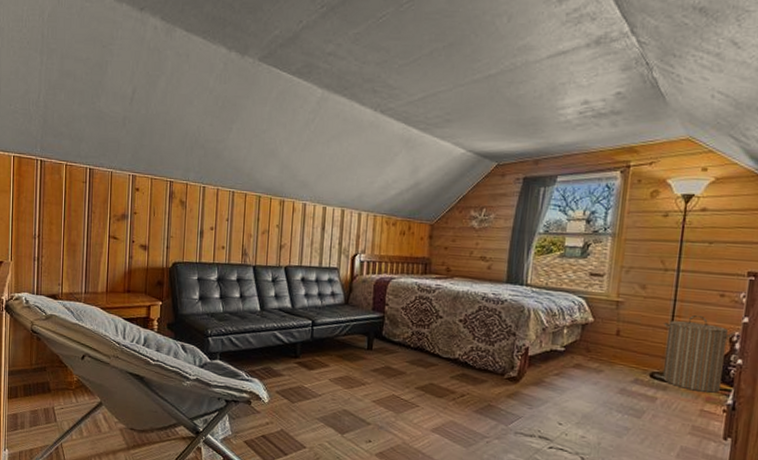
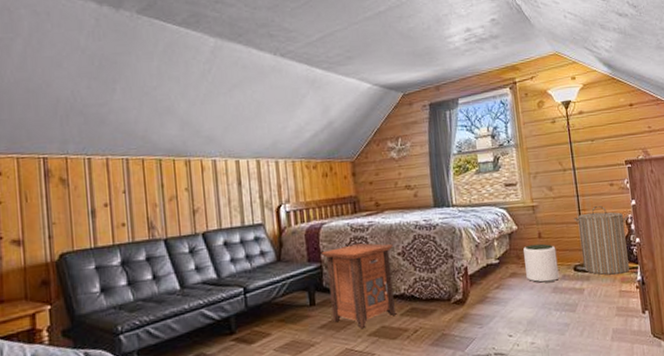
nightstand: none [385,302,456,382] -> present [322,243,395,330]
plant pot: none [592,340,634,382] -> present [523,243,559,283]

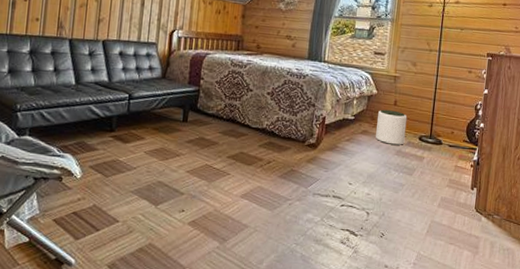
nightstand: present [322,243,395,330] -> none [199,77,265,151]
laundry hamper: present [573,205,629,275] -> none [428,87,479,152]

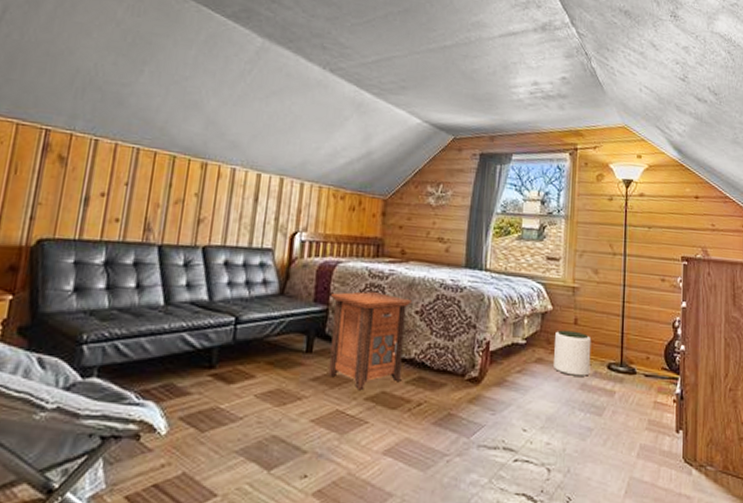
nightstand: none [199,77,265,151] -> present [328,291,412,391]

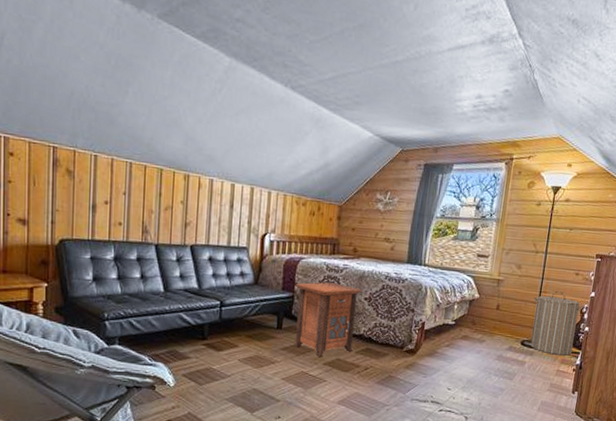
plant pot: present [554,330,592,376] -> none [476,314,510,350]
laundry hamper: none [616,300,677,382] -> present [531,290,585,356]

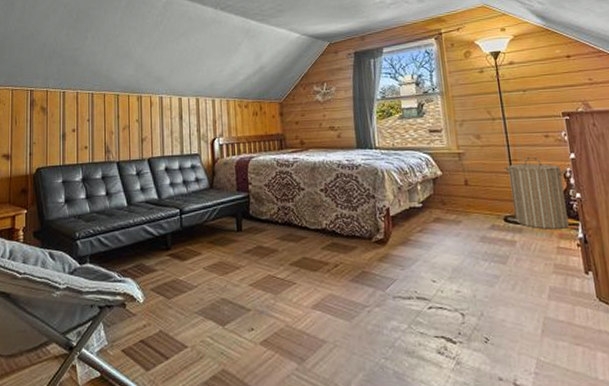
nightstand: present [295,282,362,358] -> none [250,178,317,258]

